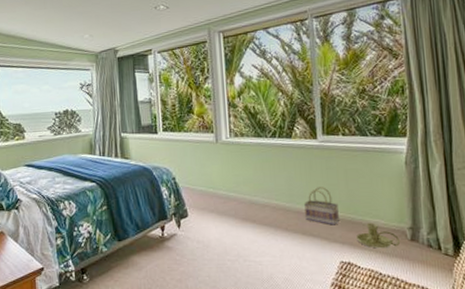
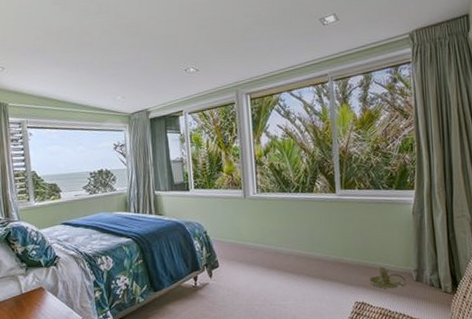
basket: present [303,187,339,225] -> none [323,236,355,270]

